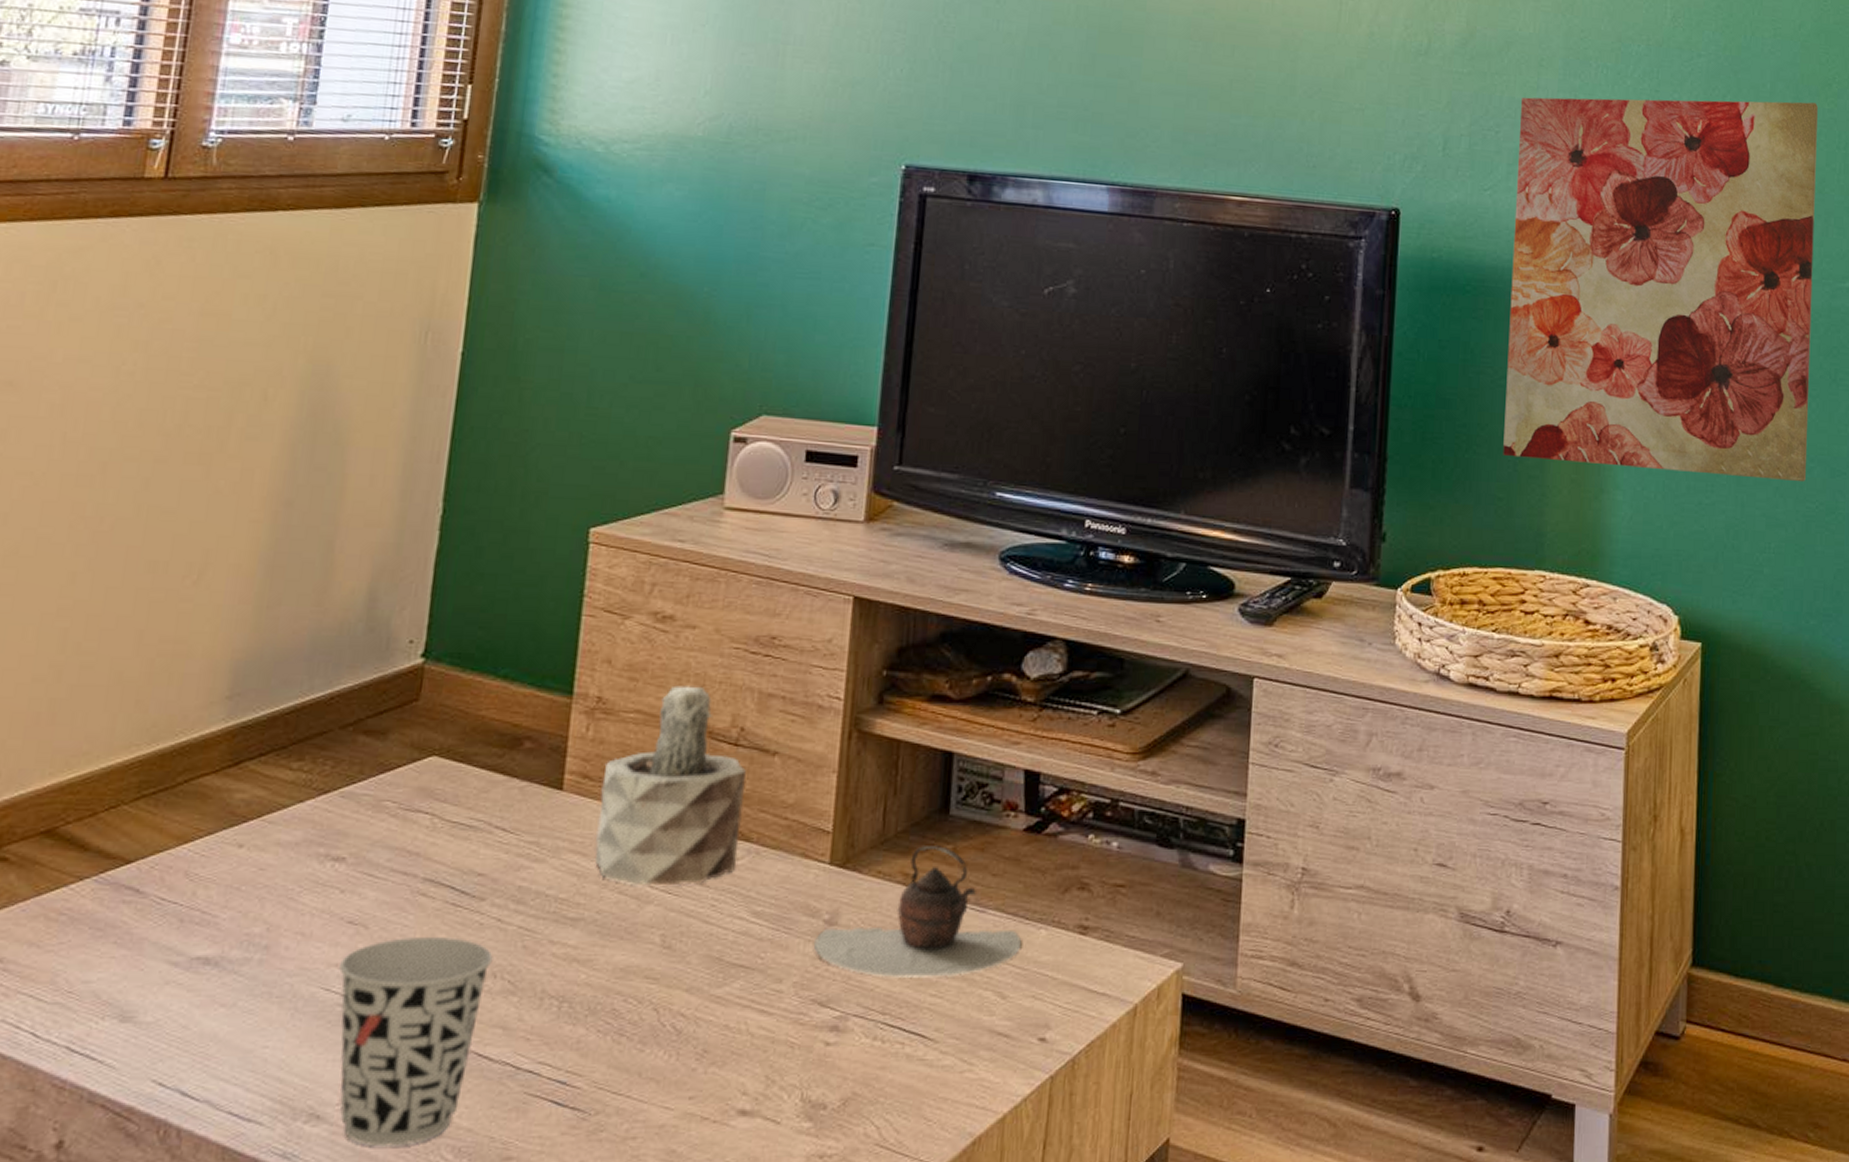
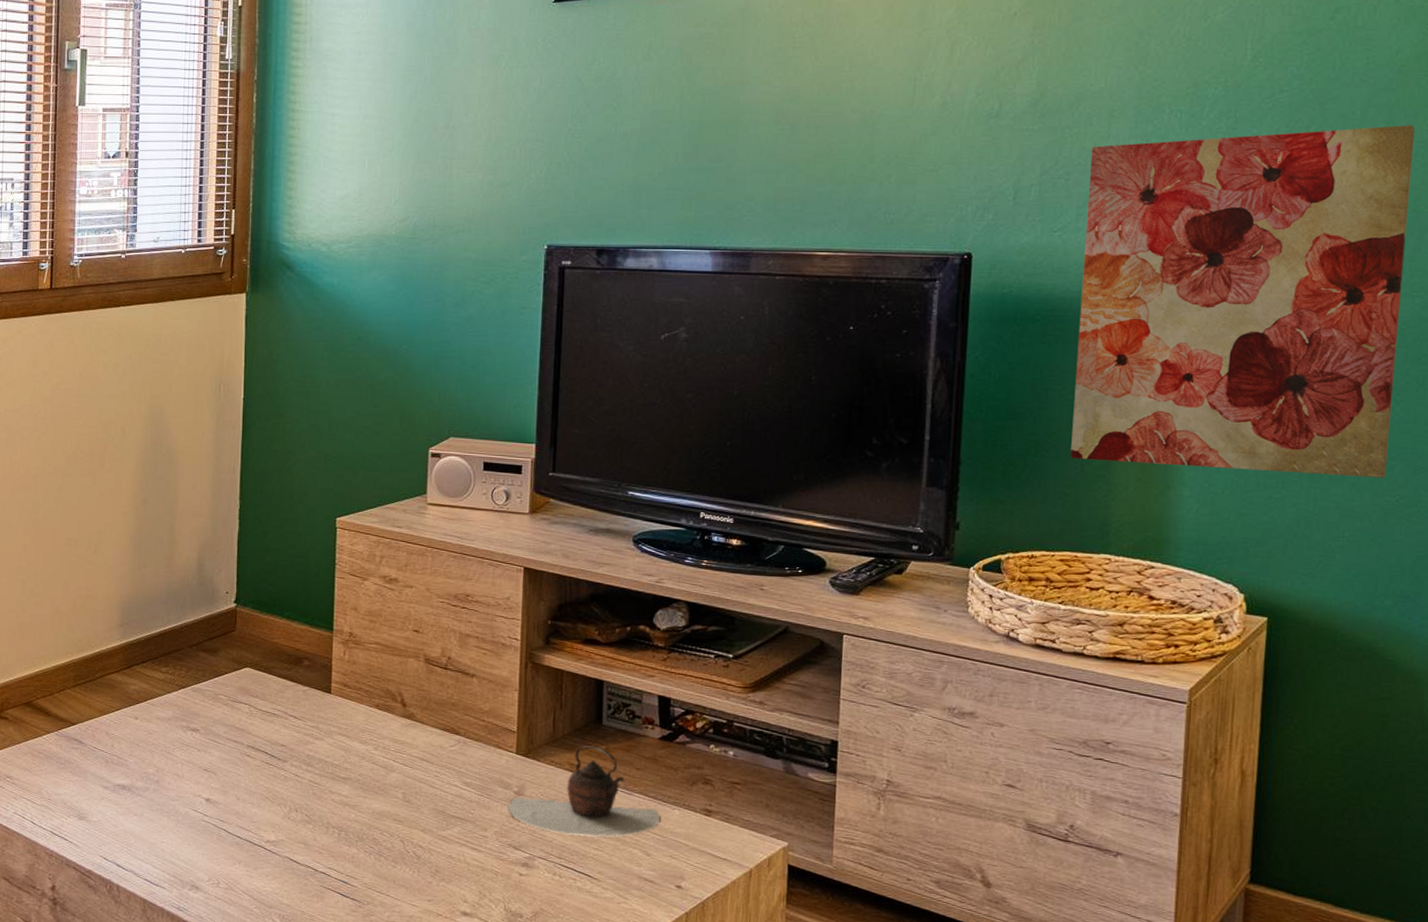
cup: present [338,936,493,1147] -> none [200,781,295,911]
succulent plant: present [595,685,746,886] -> none [354,626,454,761]

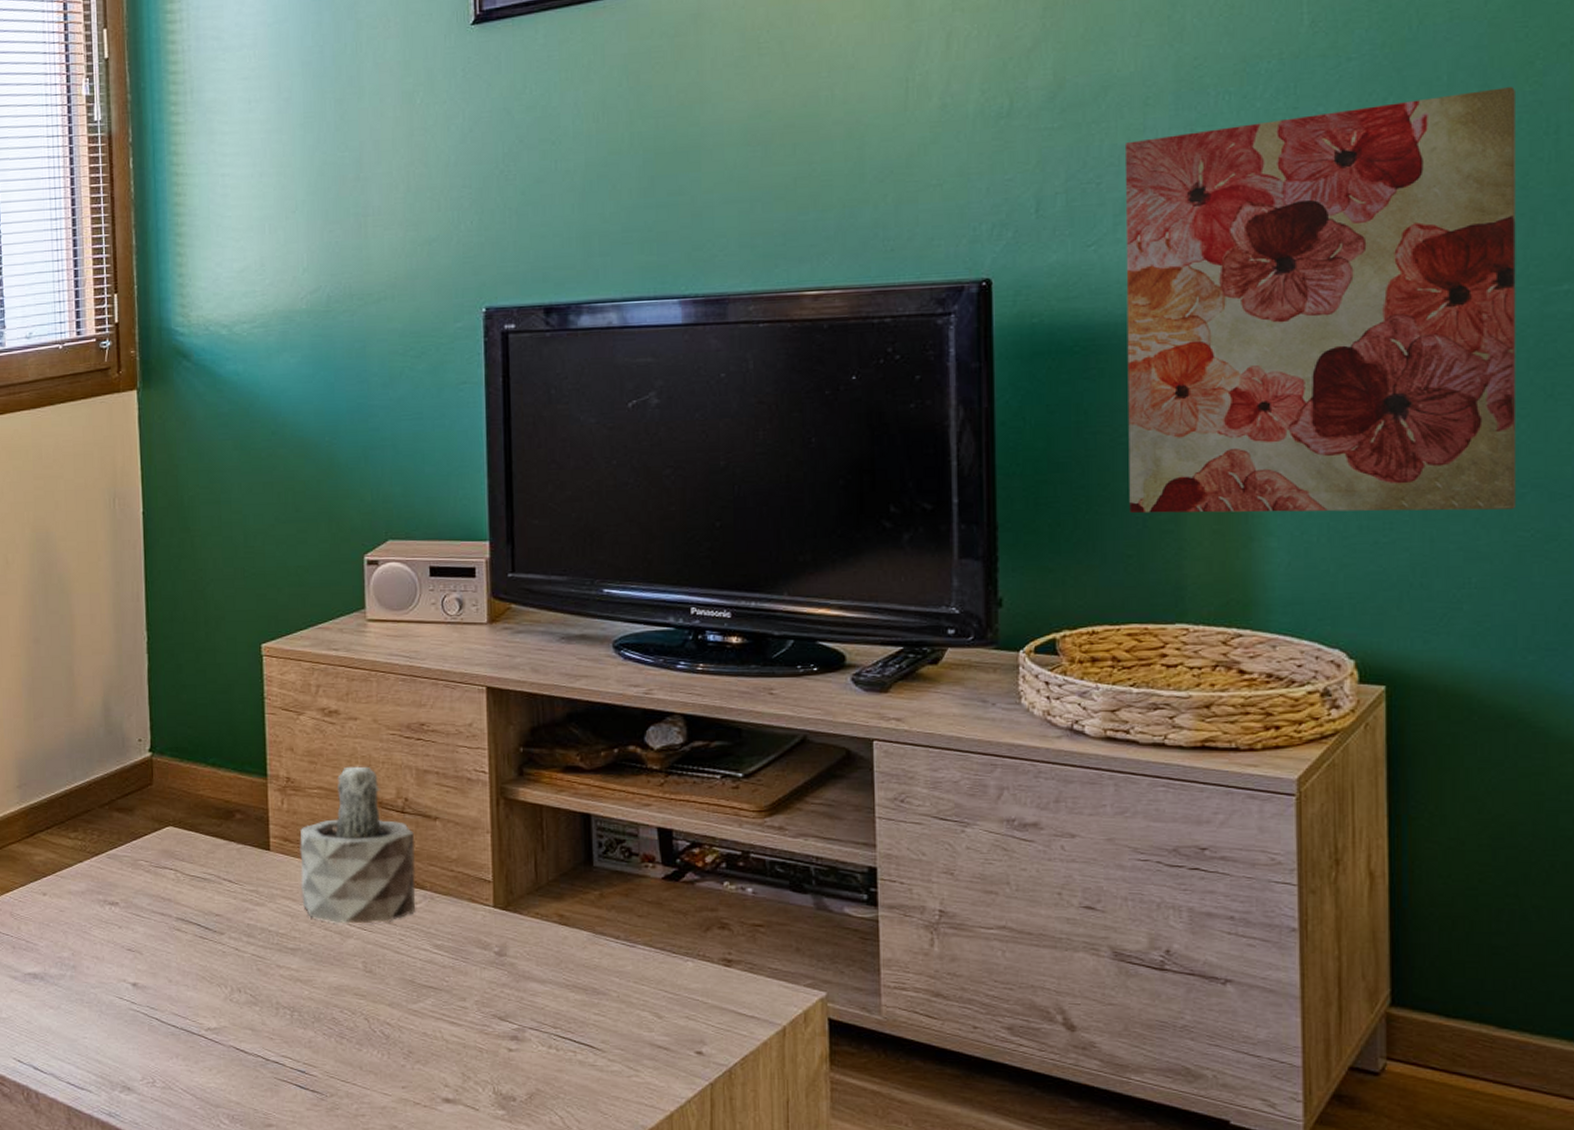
succulent plant: none [354,626,454,761] -> present [300,766,416,924]
teapot: present [508,745,661,838] -> none [489,892,671,1000]

